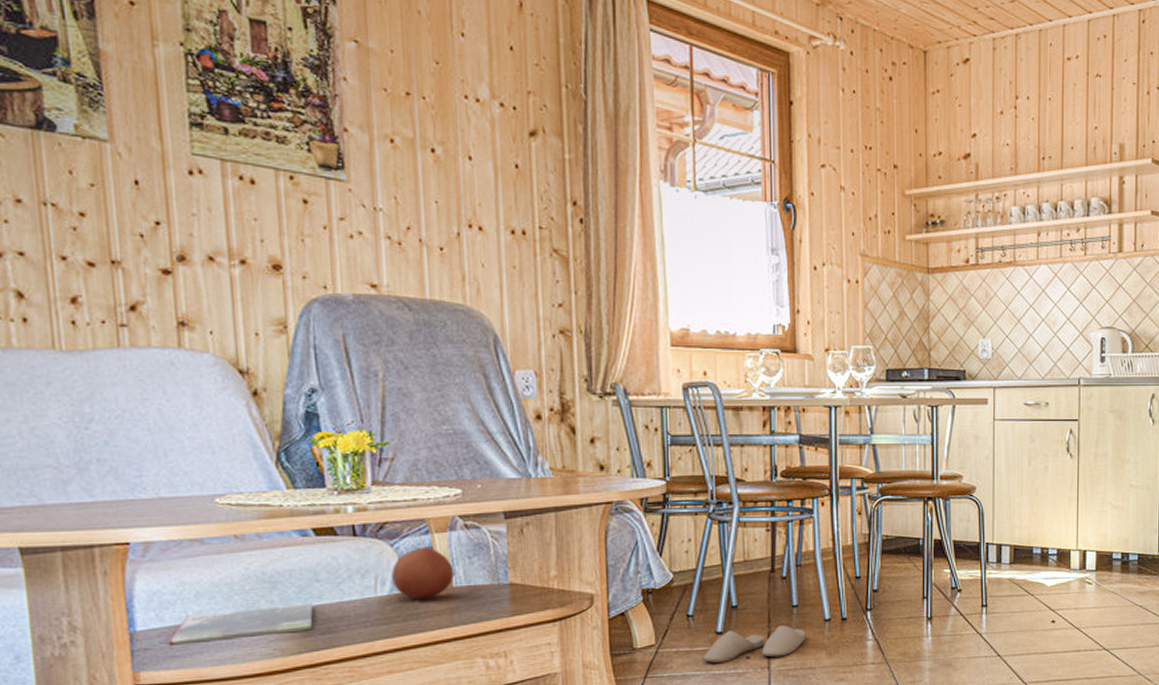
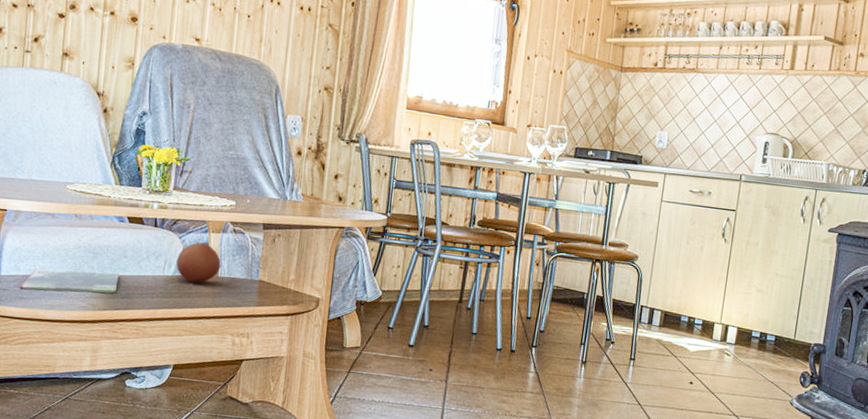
slippers: present [703,625,806,663] -> none [396,345,480,374]

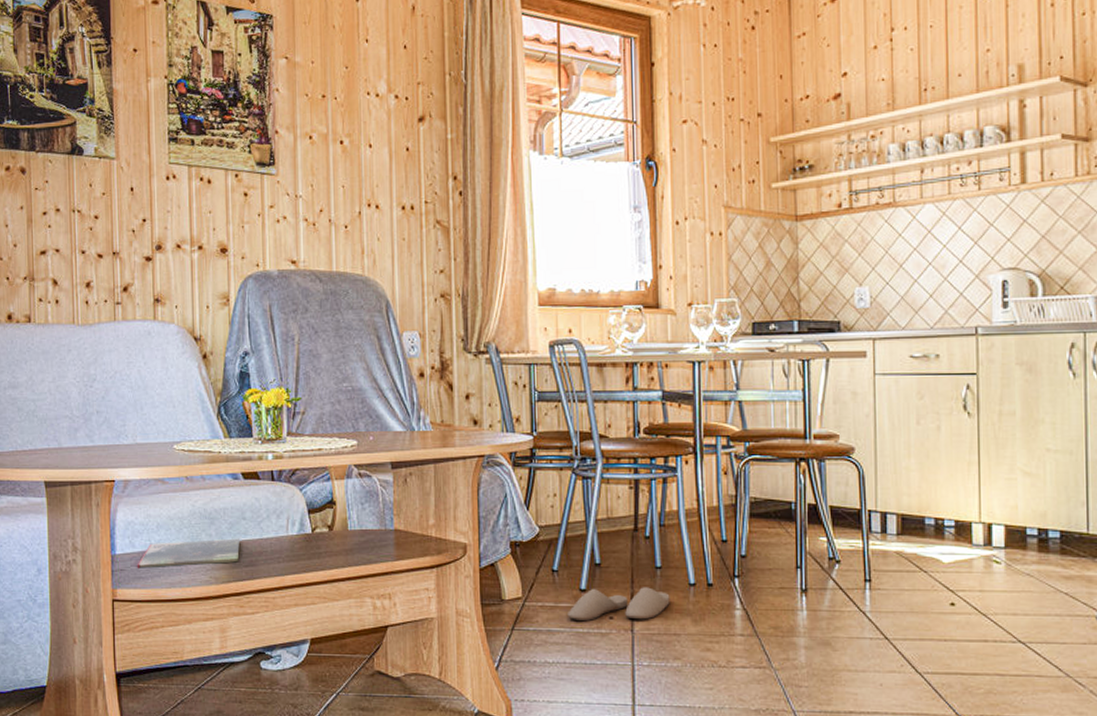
fruit: present [176,242,221,283] -> none [300,492,350,540]
slippers: none [396,345,480,374] -> present [568,587,670,621]

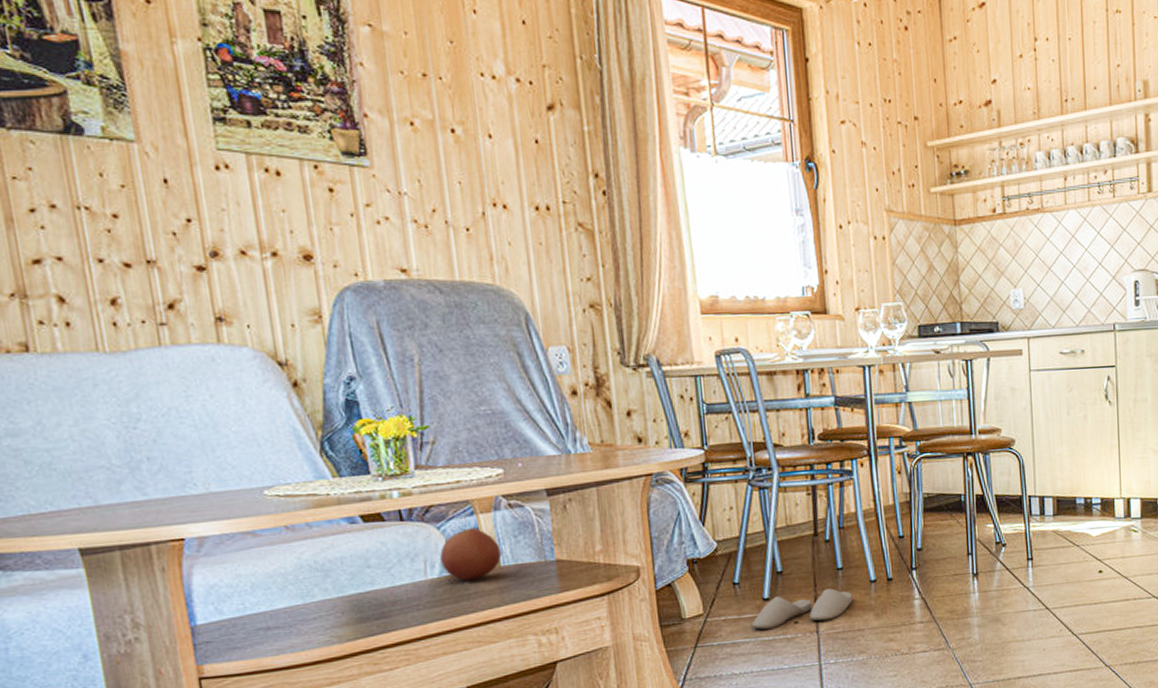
magazine: present [138,538,241,568] -> none [229,589,367,638]
fruit: none [300,492,350,540] -> present [440,527,502,581]

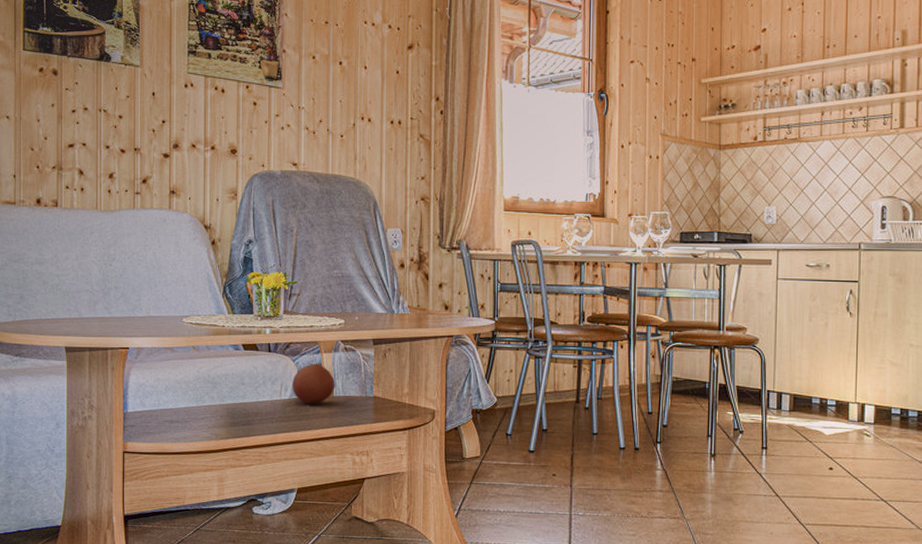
slippers: present [752,588,853,630] -> none [518,449,604,477]

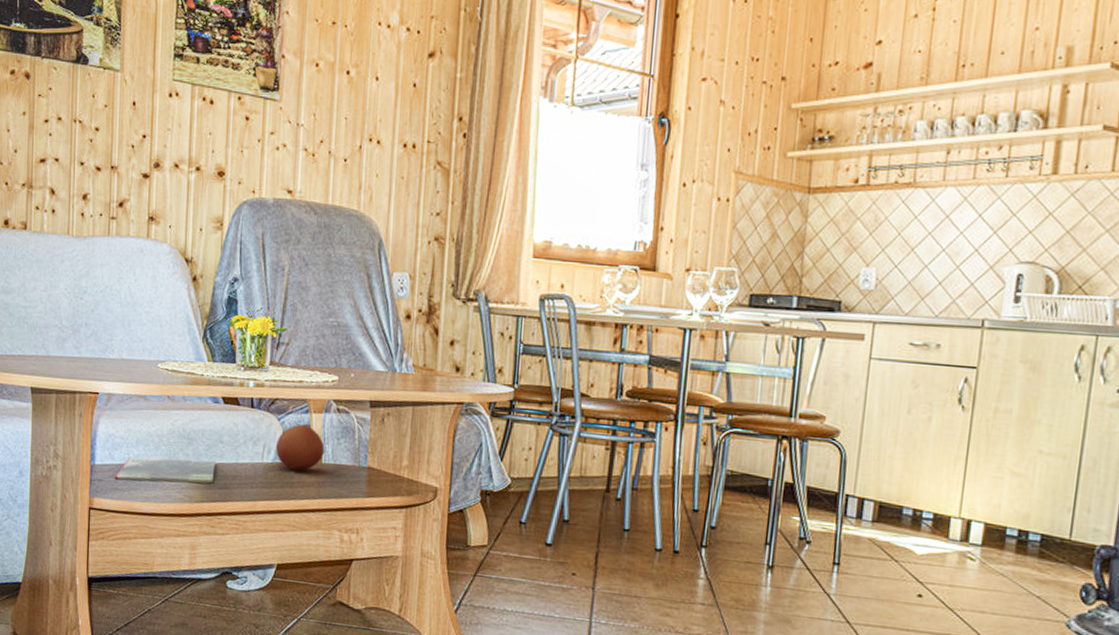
magazine: none [147,401,239,425] -> present [115,457,217,484]

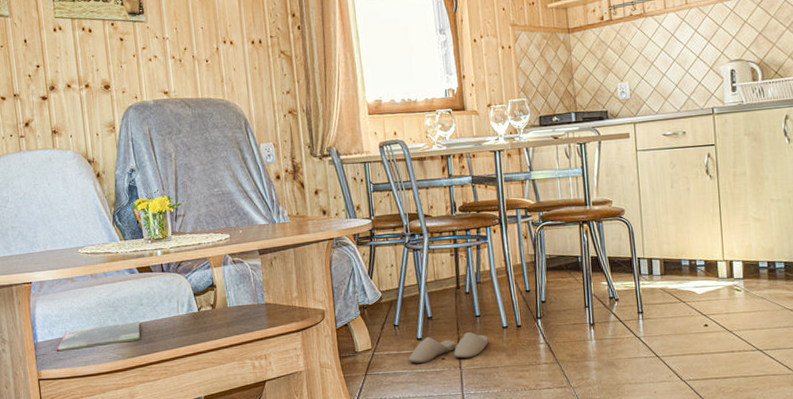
fruit: present [276,424,325,471] -> none [187,278,228,317]
slippers: none [531,543,635,580] -> present [408,332,489,363]

